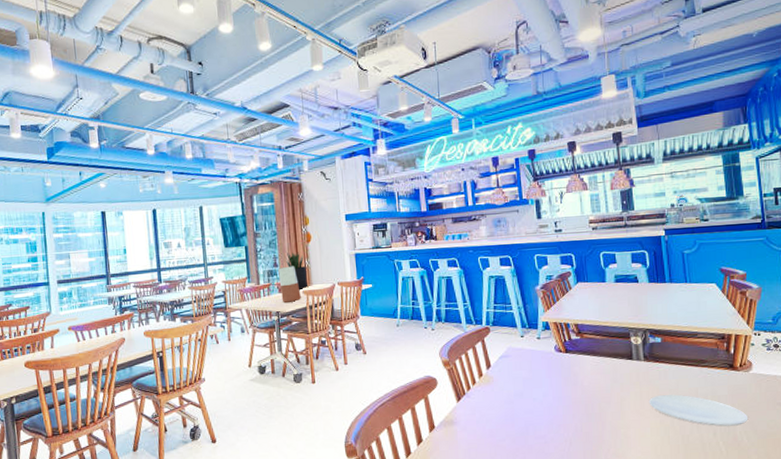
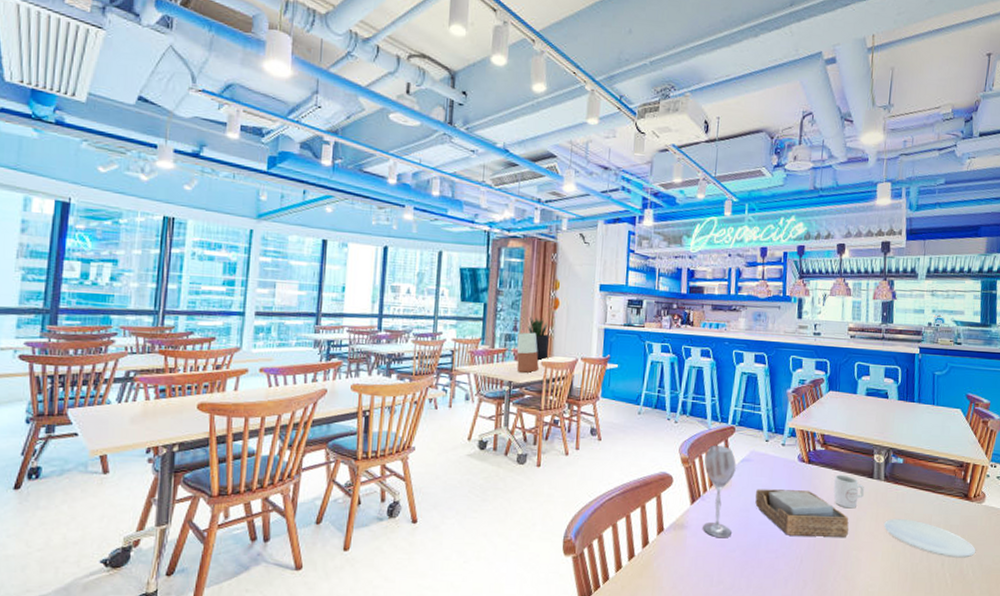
wineglass: none [464,345,499,429] -> present [703,445,736,537]
napkin holder: none [518,378,614,421] -> present [755,489,849,537]
mug: none [593,359,626,391] -> present [833,474,865,509]

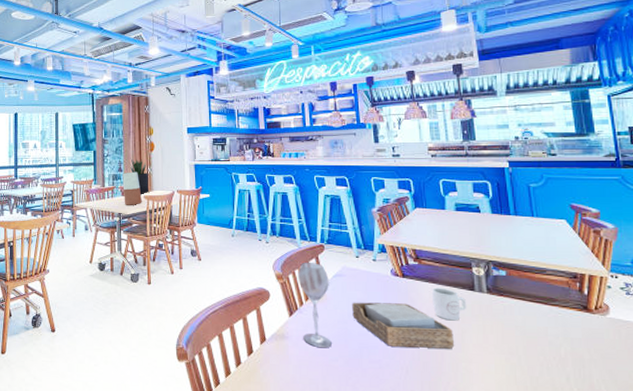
plate: present [883,519,976,558] -> none [492,331,607,373]

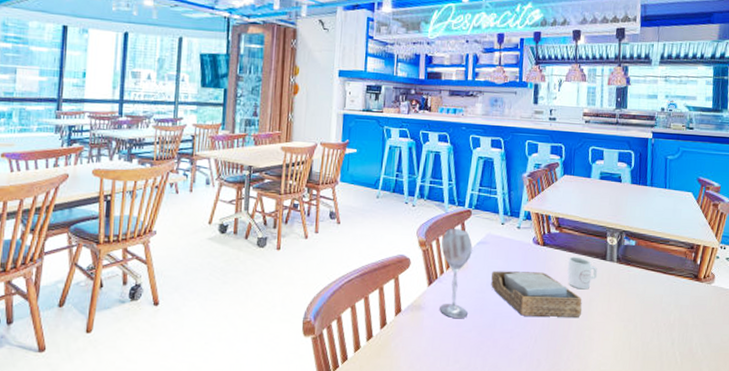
vase: present [122,172,142,205] -> none [256,117,279,158]
planter: present [129,157,150,194] -> none [266,100,289,145]

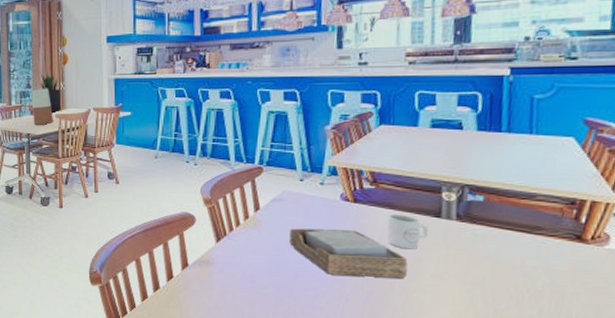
vase: none [256,117,279,158] -> present [31,88,53,125]
planter: none [266,100,289,145] -> present [39,72,62,113]
wineglass: present [439,228,473,318] -> none [228,185,266,274]

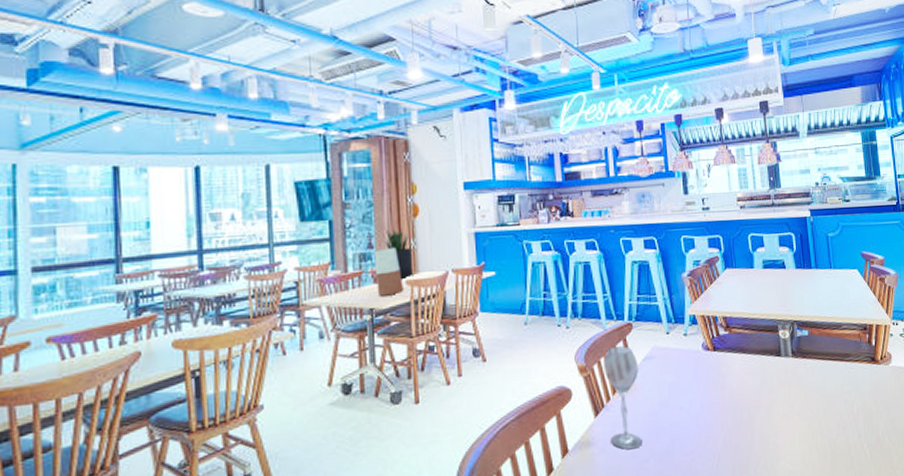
wineglass: none [228,185,266,274] -> present [603,346,642,449]
napkin holder: present [289,228,408,279] -> none [663,380,763,433]
mug: present [386,213,429,250] -> none [741,357,775,393]

